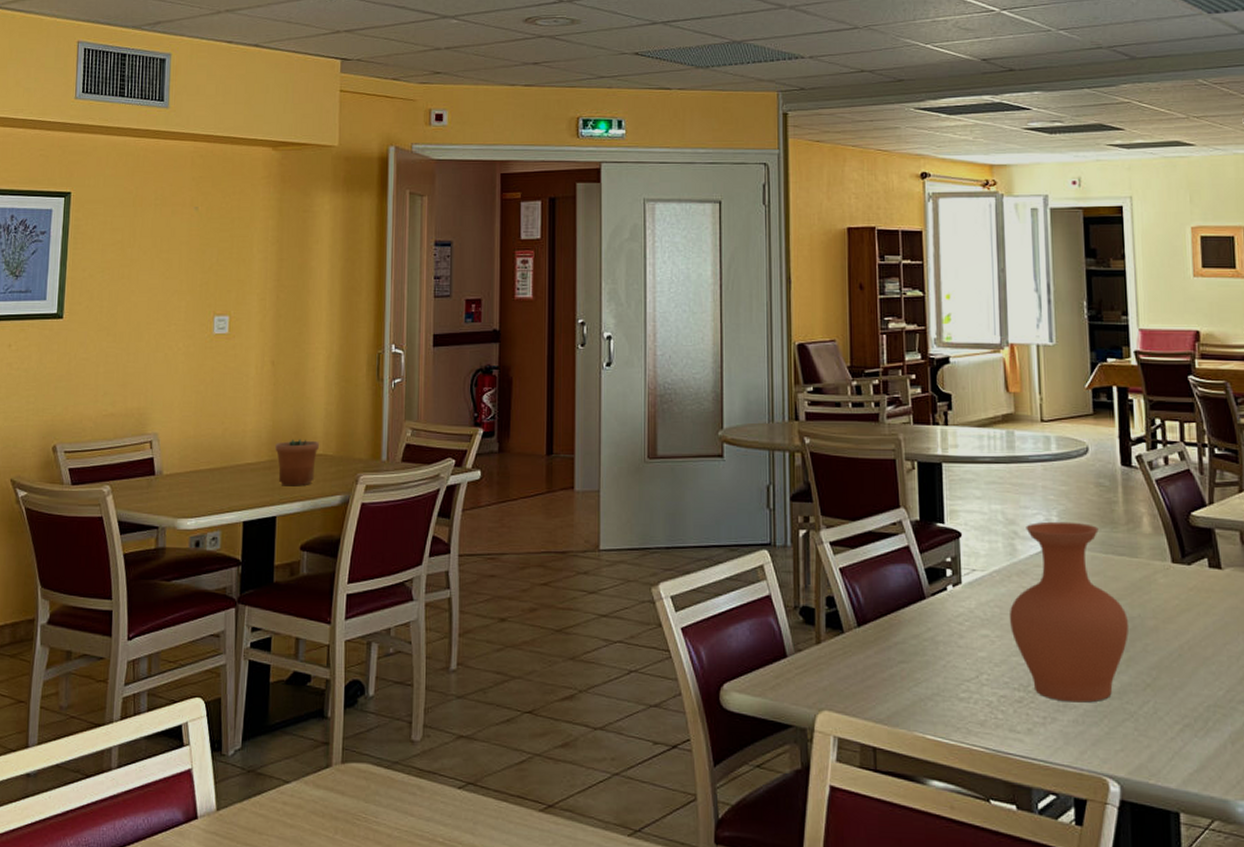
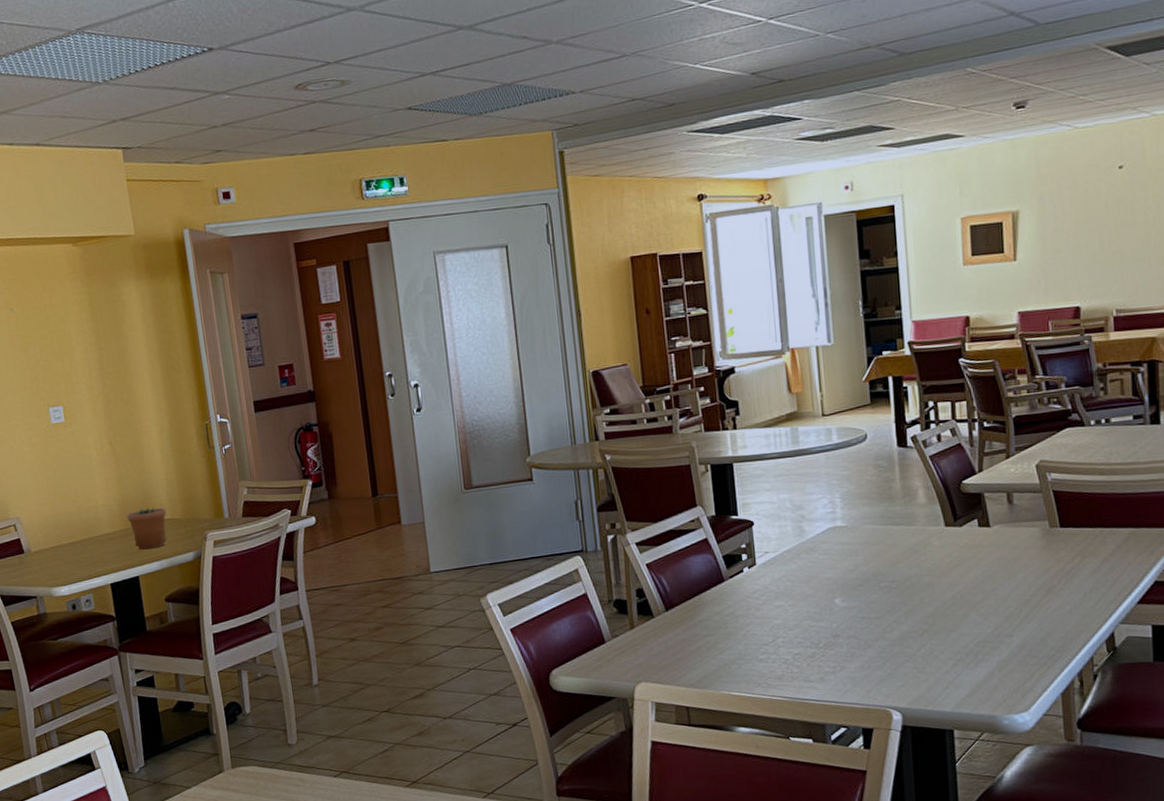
vase: present [1009,521,1128,703] -> none [799,501,907,653]

